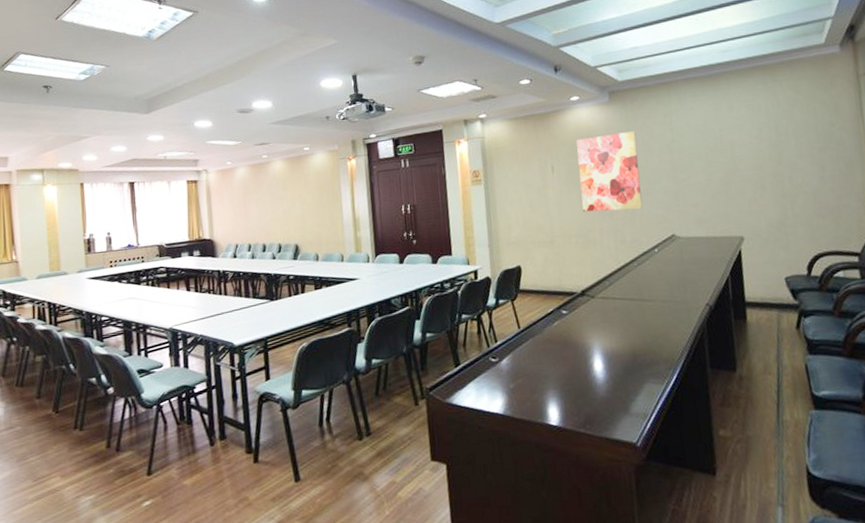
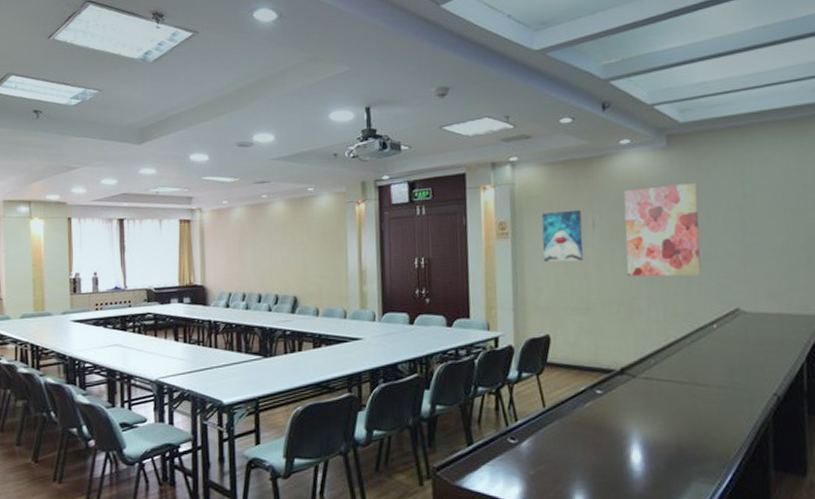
wall art: none [508,158,546,204] -> present [541,210,583,263]

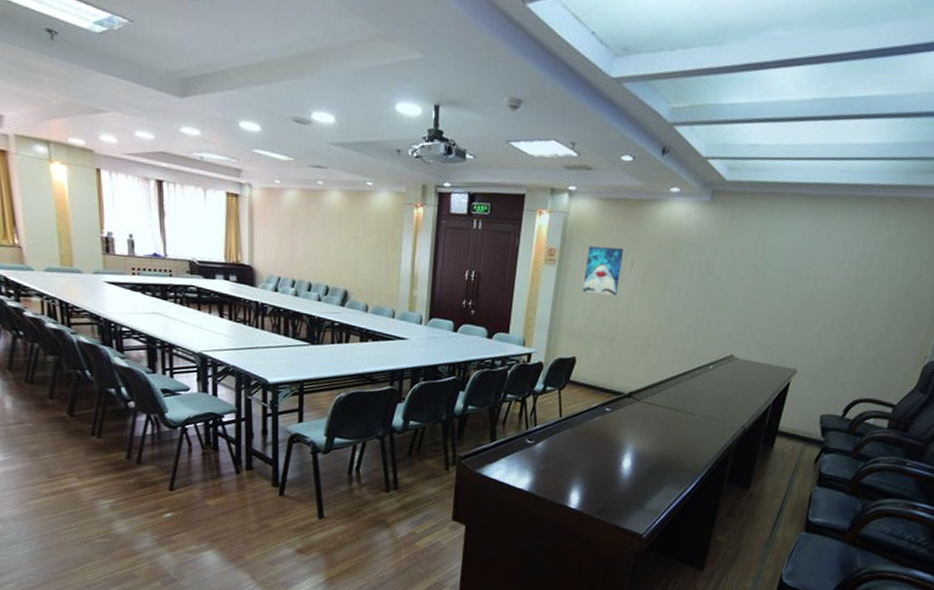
wall art: present [624,183,701,277] -> none [651,236,727,323]

